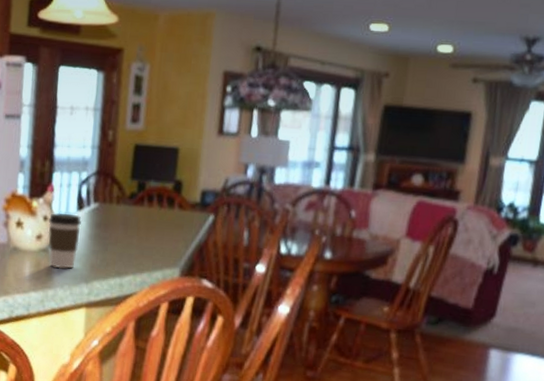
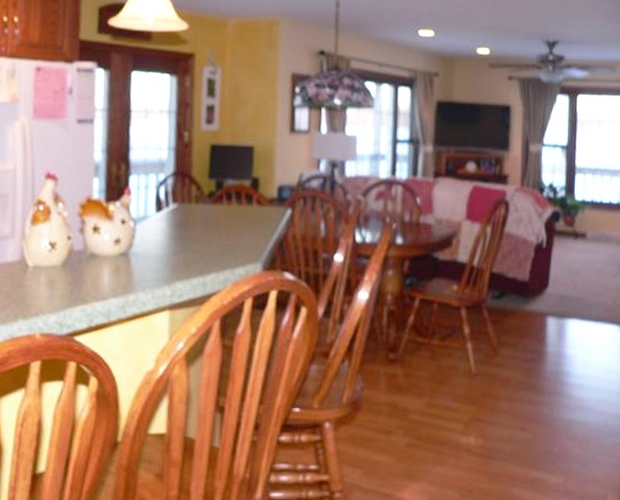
coffee cup: present [48,212,81,269] -> none [126,215,161,273]

